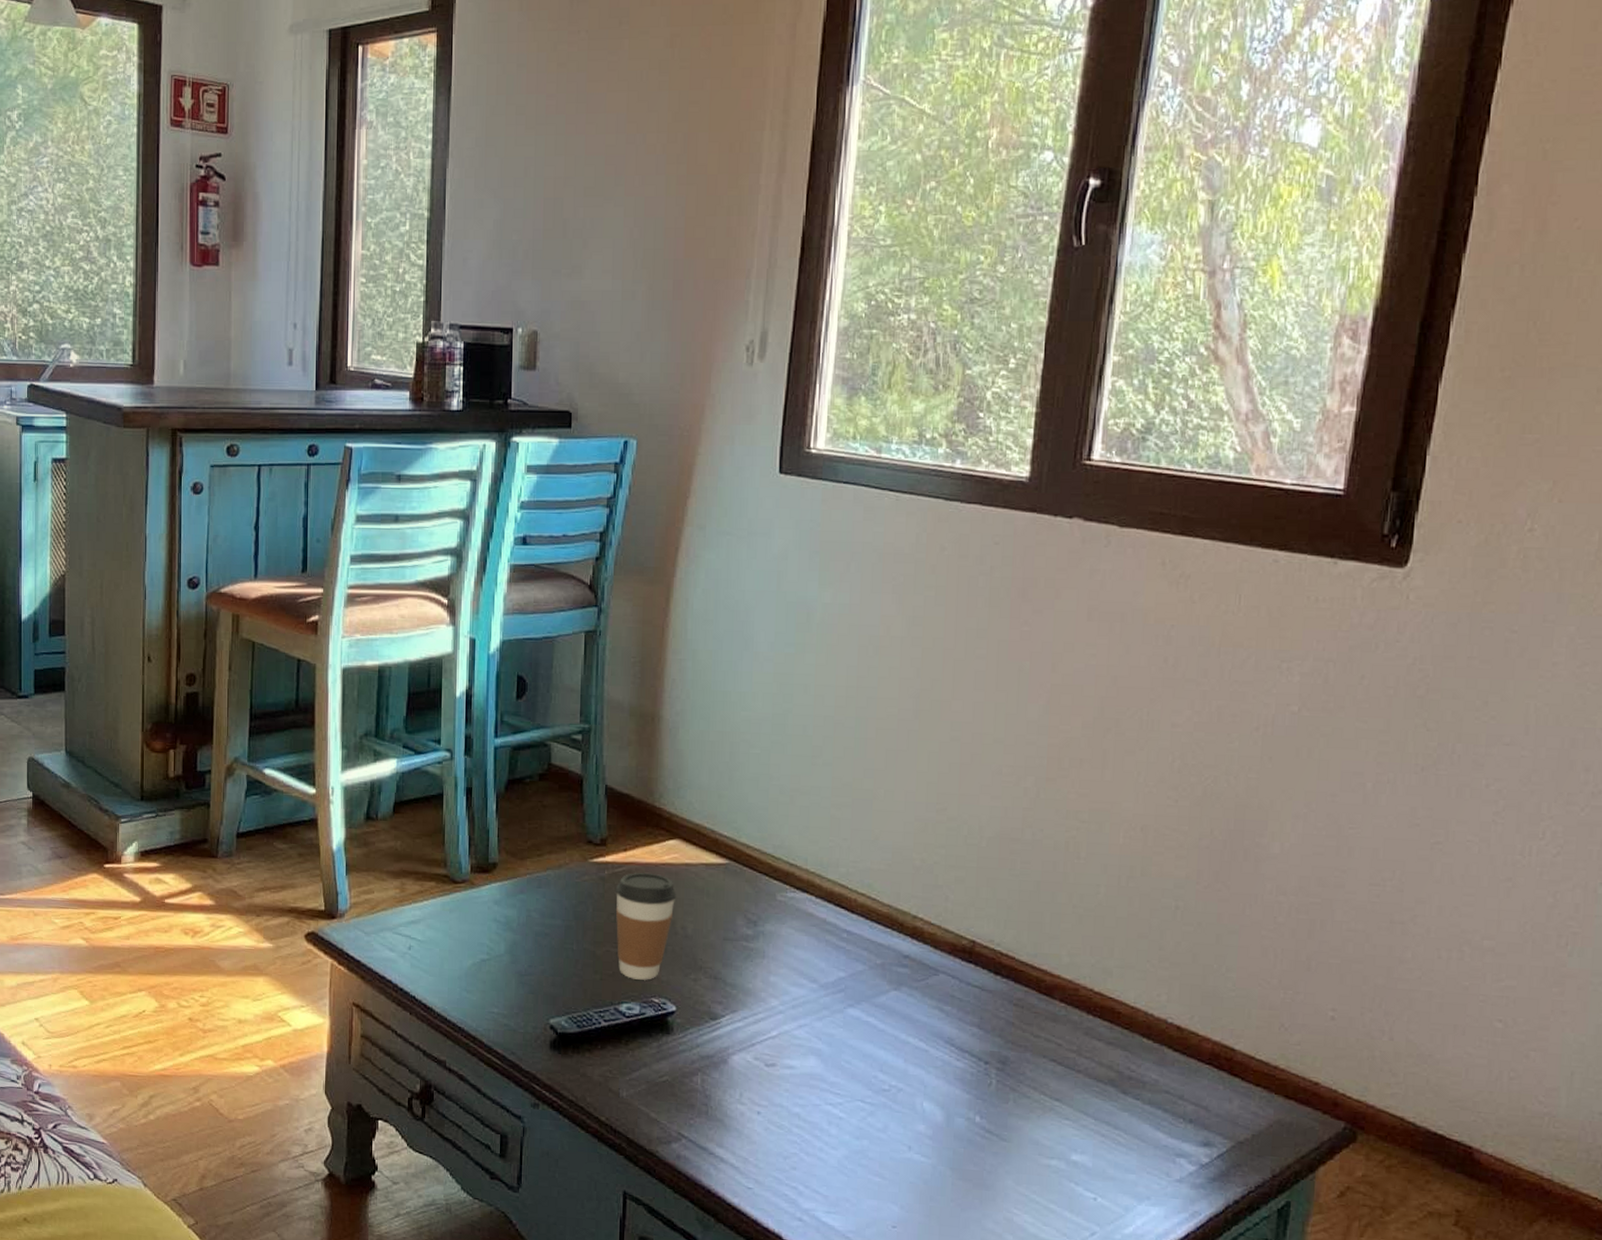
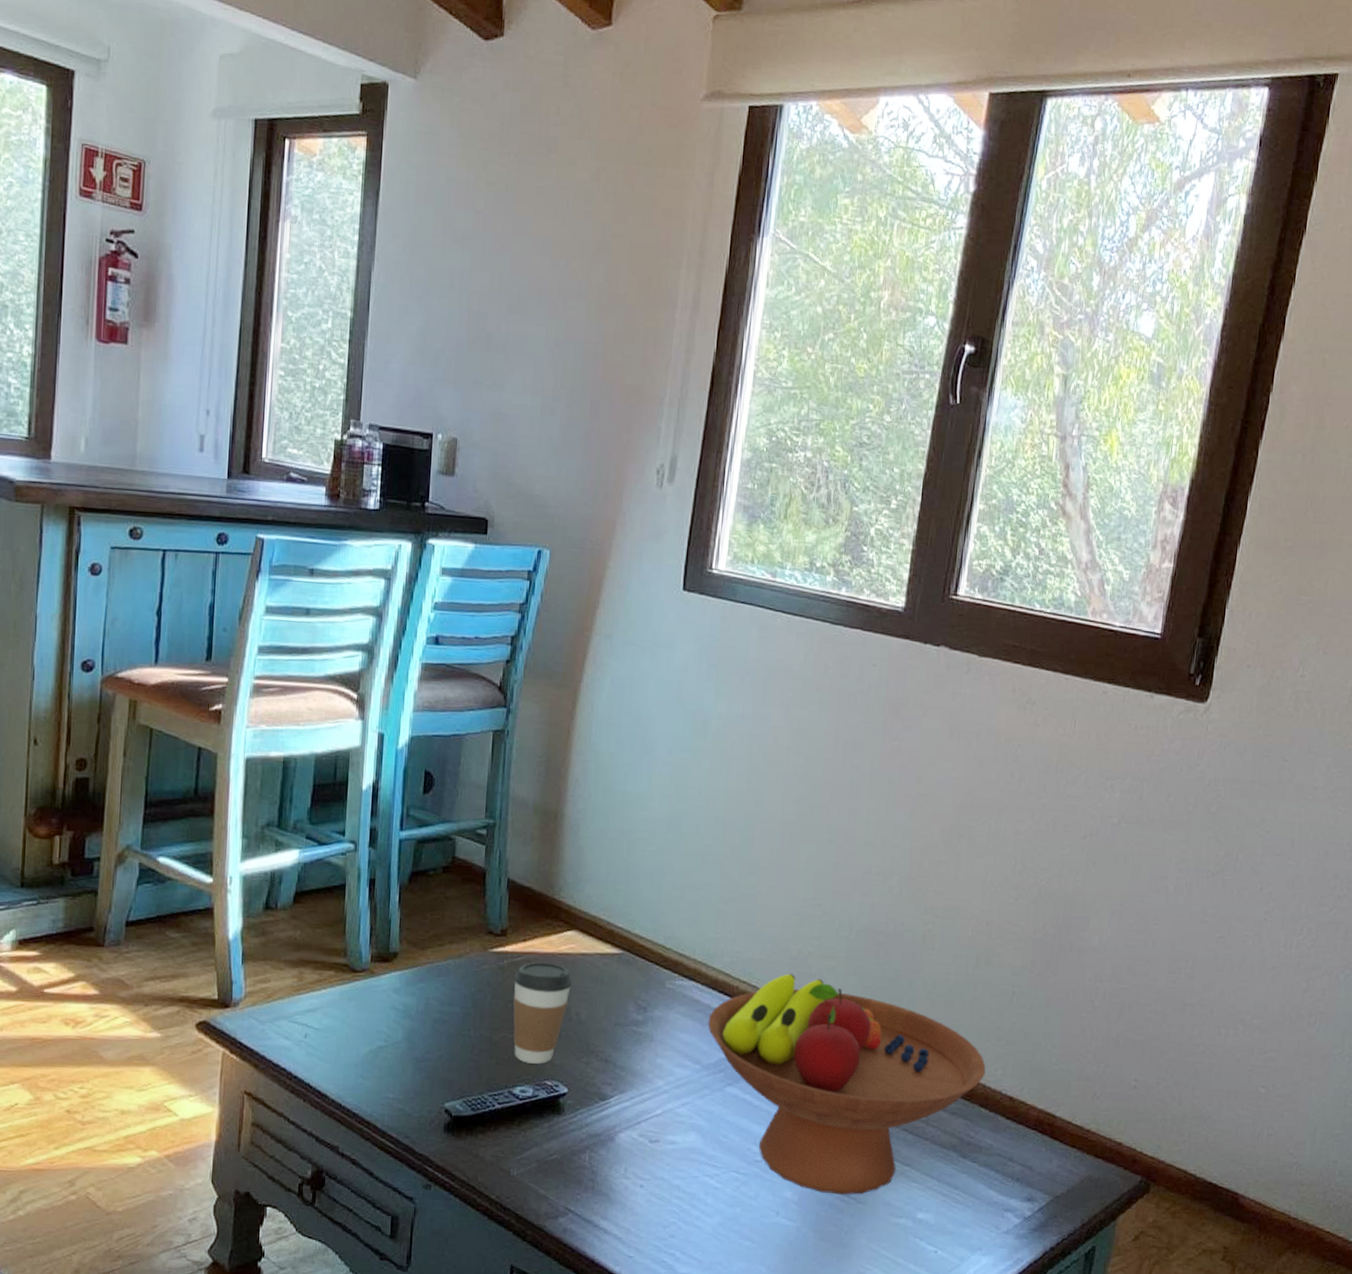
fruit bowl: none [824,885,1147,1131] -> present [708,974,986,1195]

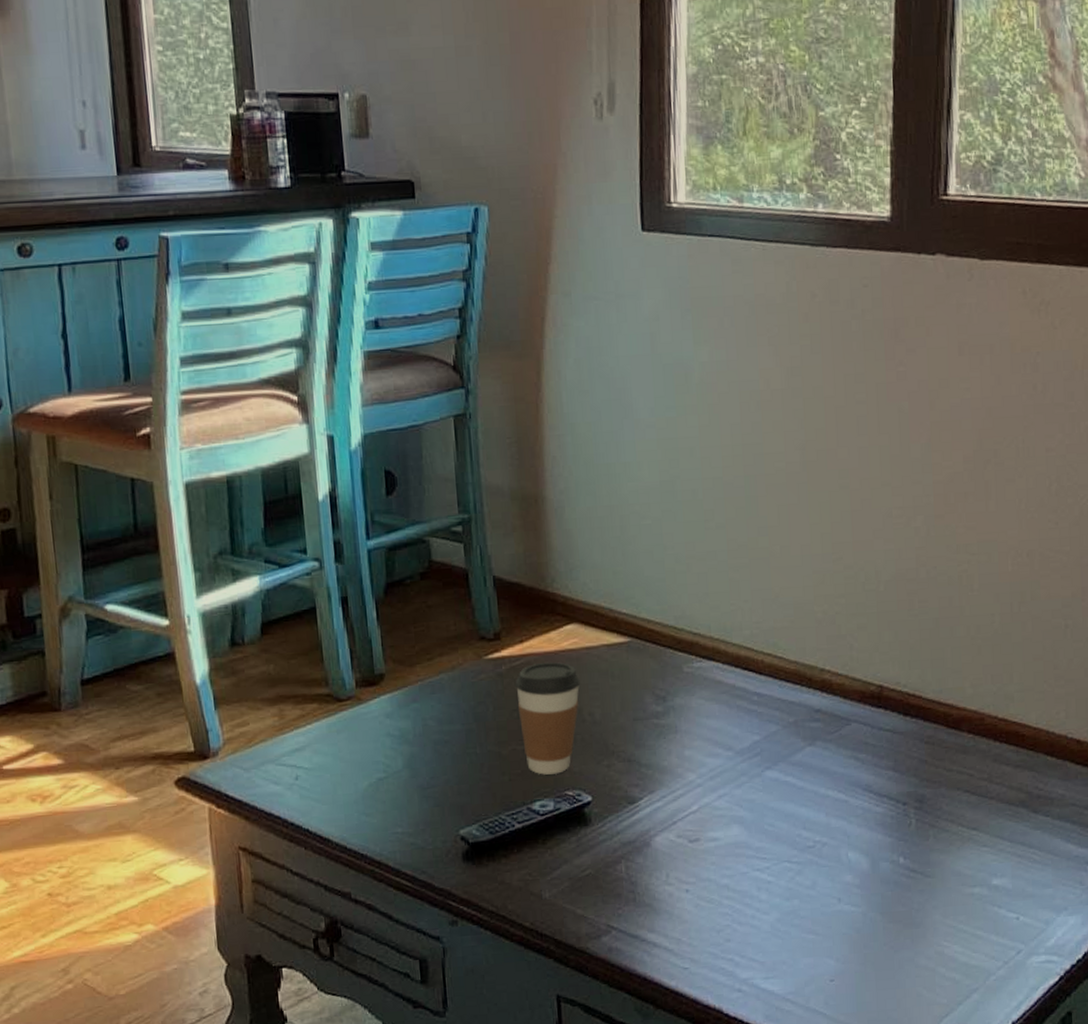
fruit bowl: present [708,974,986,1195] -> none [735,638,1047,872]

